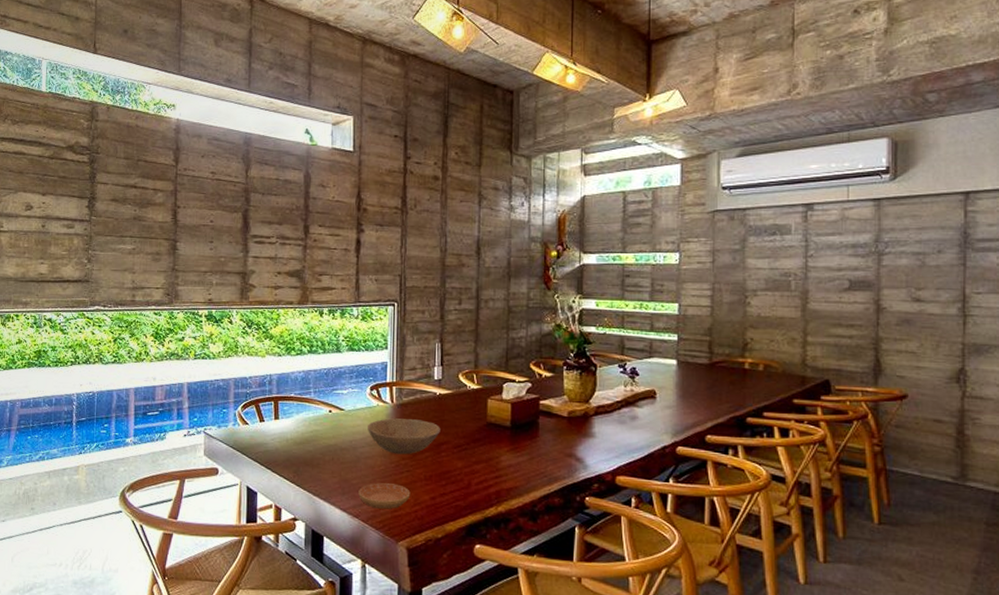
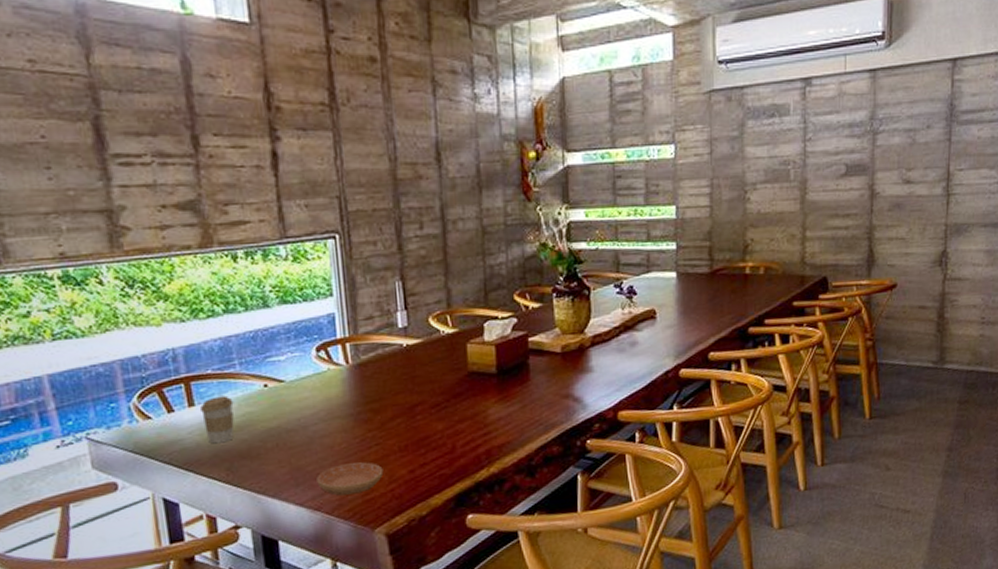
coffee cup: none [283,414,306,451] -> present [200,395,234,444]
bowl: present [368,418,441,455] -> none [319,380,413,427]

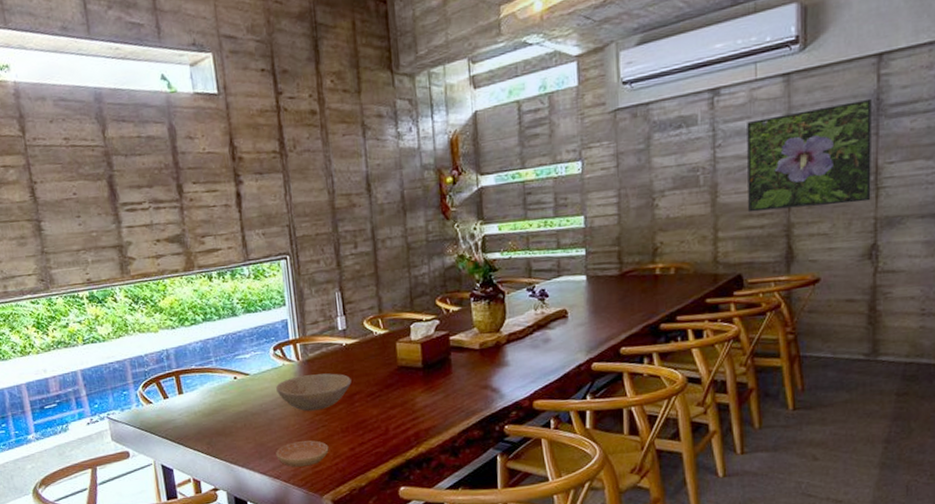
coffee cup: present [200,395,234,444] -> none [187,386,212,424]
bowl: none [319,380,413,427] -> present [276,373,352,412]
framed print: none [835,103,946,212] -> present [747,98,872,213]

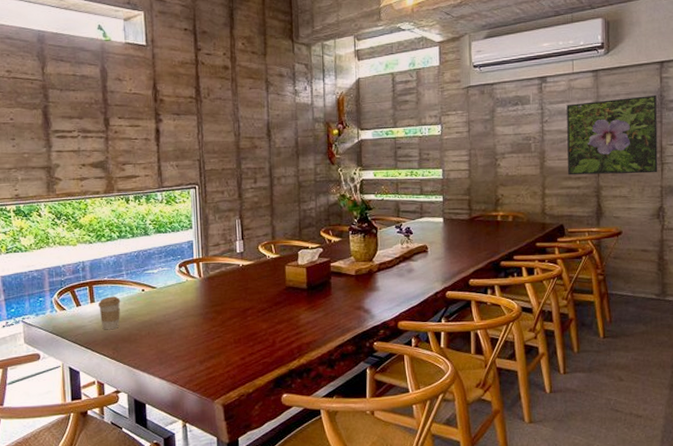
coffee cup: none [187,386,212,424] -> present [98,296,121,330]
bowl: present [276,373,352,412] -> none [179,290,245,323]
saucer: present [276,440,329,467] -> none [175,349,222,373]

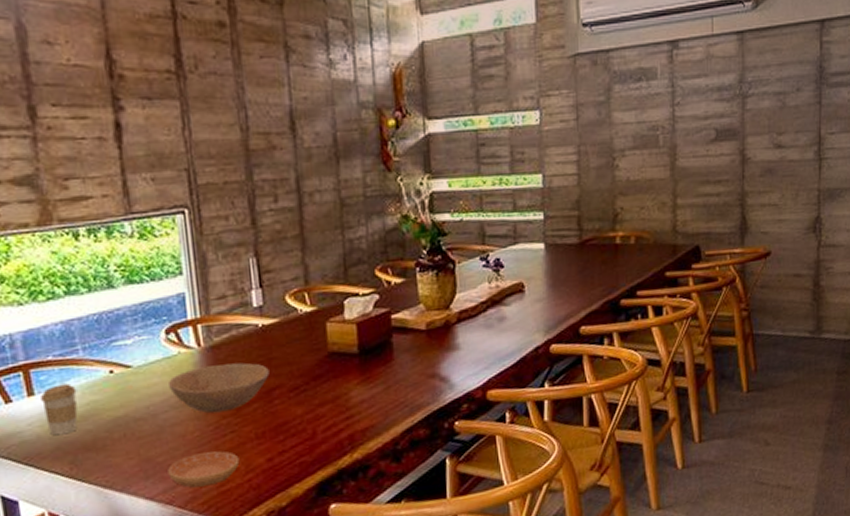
saucer: none [175,349,222,373] -> present [168,451,240,488]
bowl: none [179,290,245,323] -> present [169,362,270,414]
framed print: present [567,94,658,176] -> none [704,65,815,178]

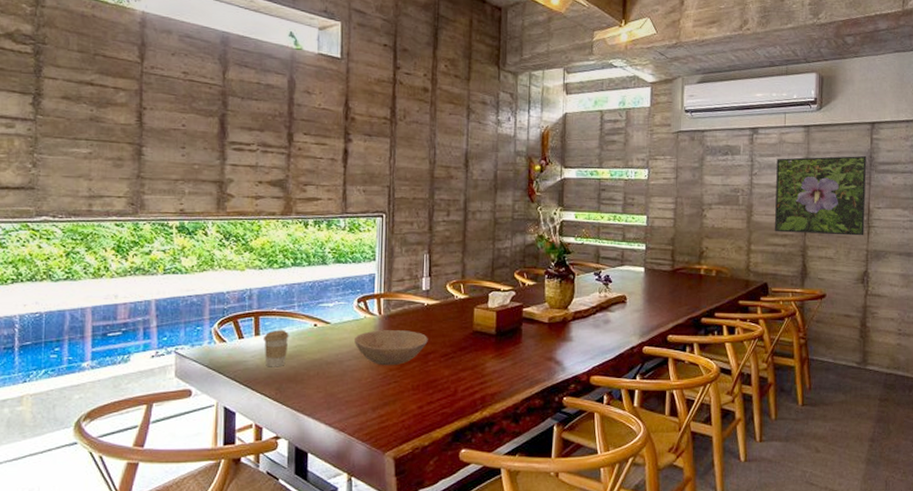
saucer: present [168,451,240,488] -> none [345,395,398,421]
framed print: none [704,65,815,178] -> present [775,155,866,236]

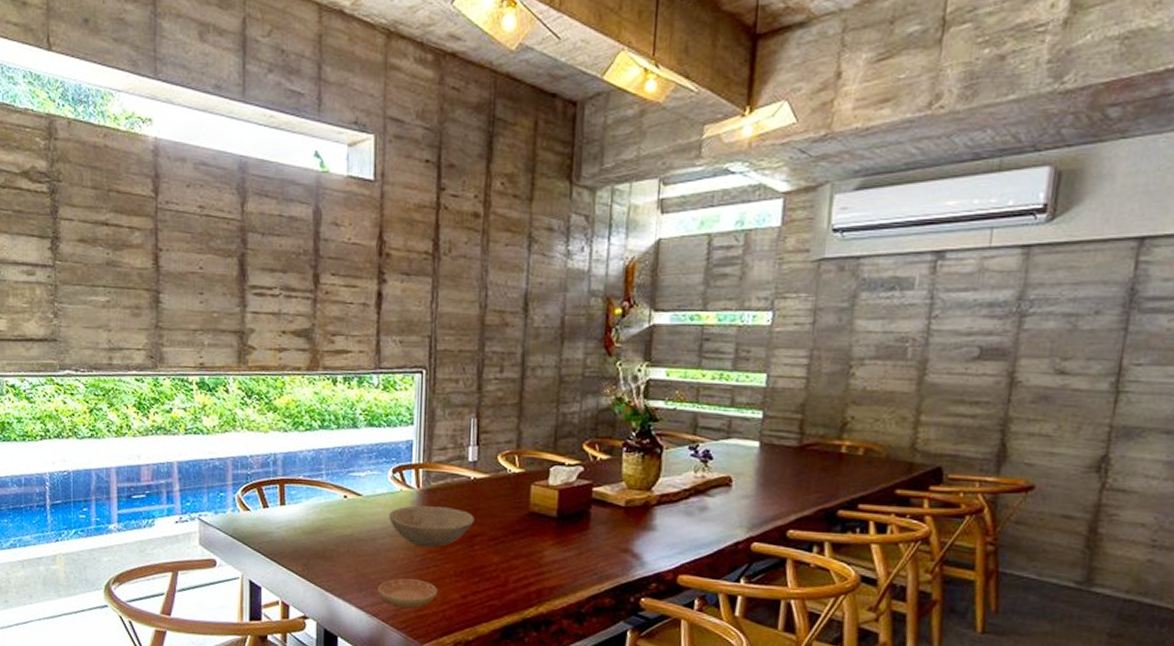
coffee cup: present [264,330,289,367] -> none [290,500,317,541]
saucer: none [345,395,398,421] -> present [378,578,438,608]
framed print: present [775,155,866,236] -> none [960,287,1125,405]

